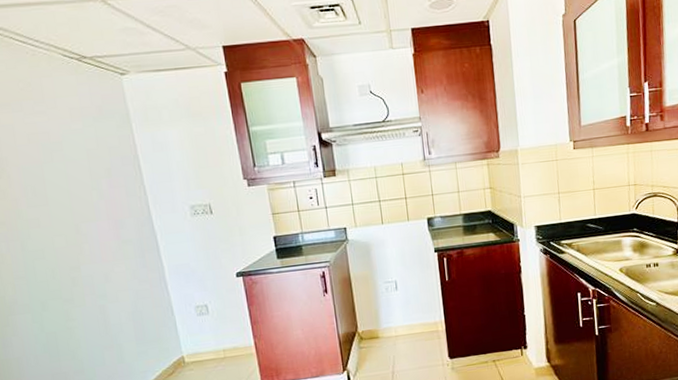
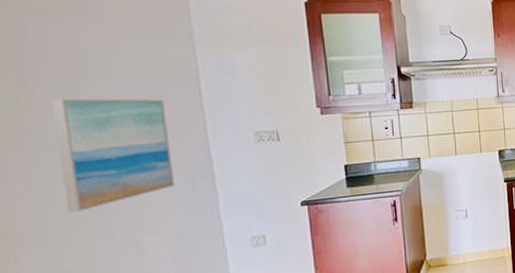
wall art: none [22,177,128,283] -> present [50,98,175,213]

